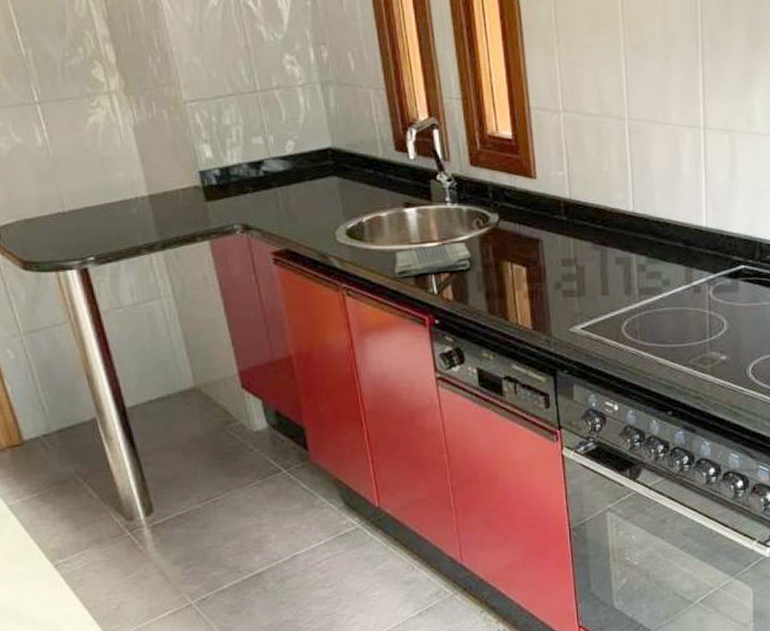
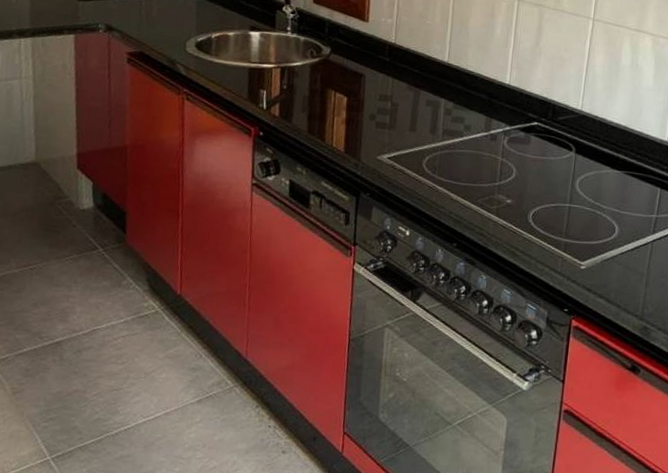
dish towel: present [394,243,471,278] -> none [231,66,301,92]

